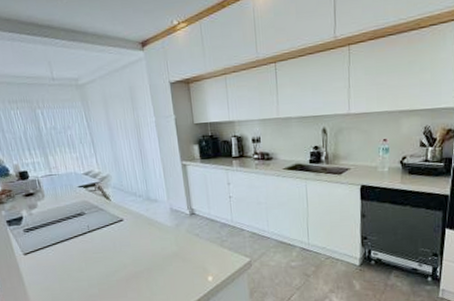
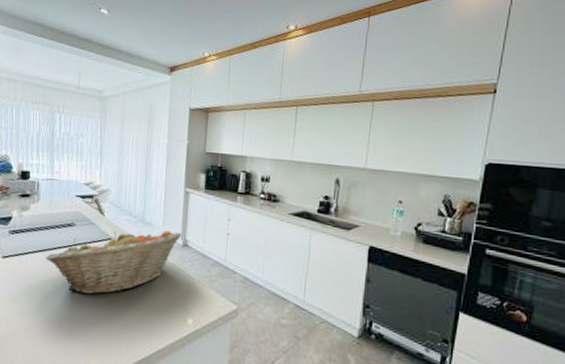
fruit basket: none [65,203,187,273] -> present [46,230,182,294]

